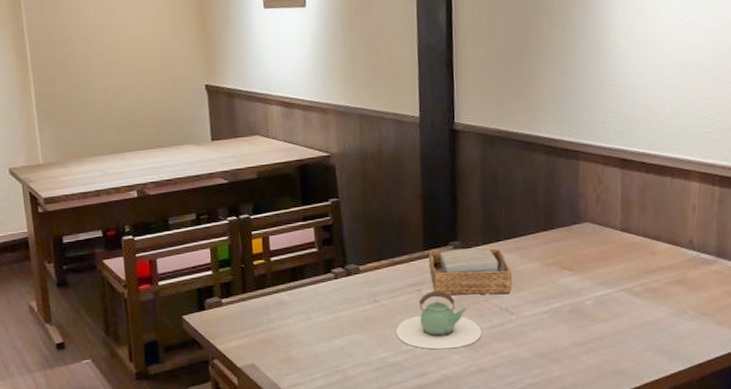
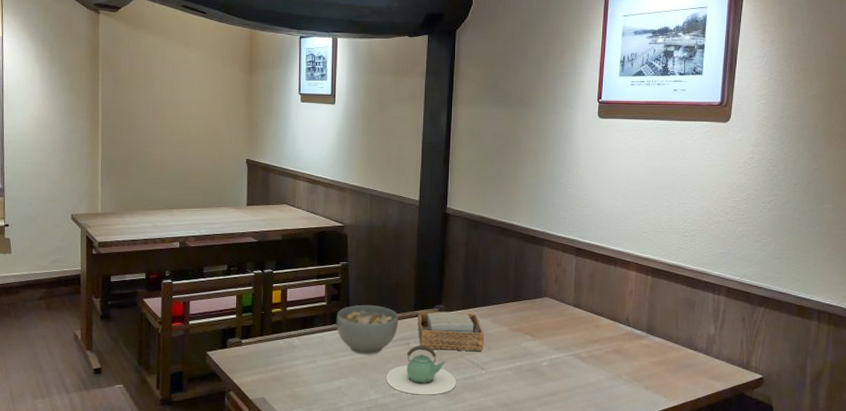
soup bowl: none [330,247,406,306] -> present [336,304,398,354]

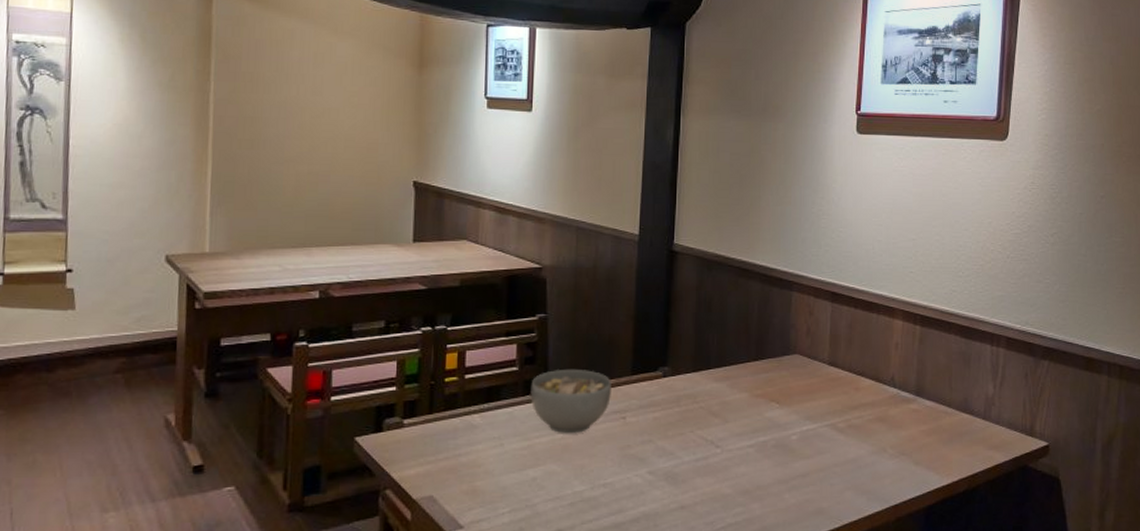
teapot: present [385,345,456,395] -> none [594,419,685,484]
napkin holder: present [417,311,484,352] -> none [636,375,719,426]

